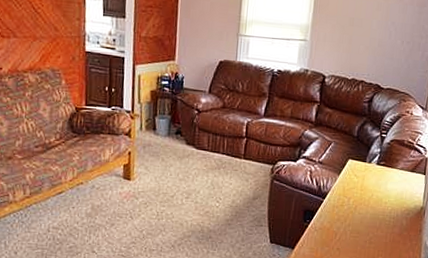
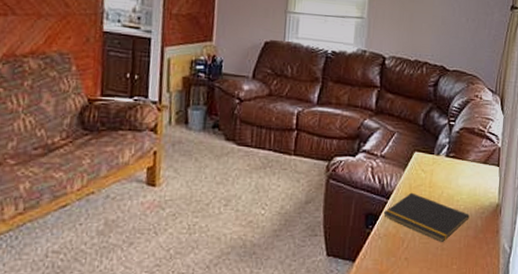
notepad: none [319,194,396,237] -> present [383,192,470,242]

